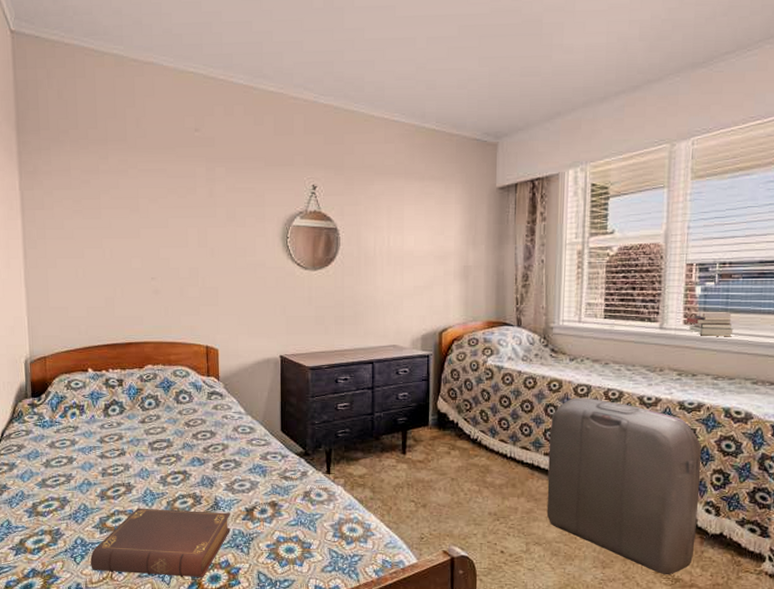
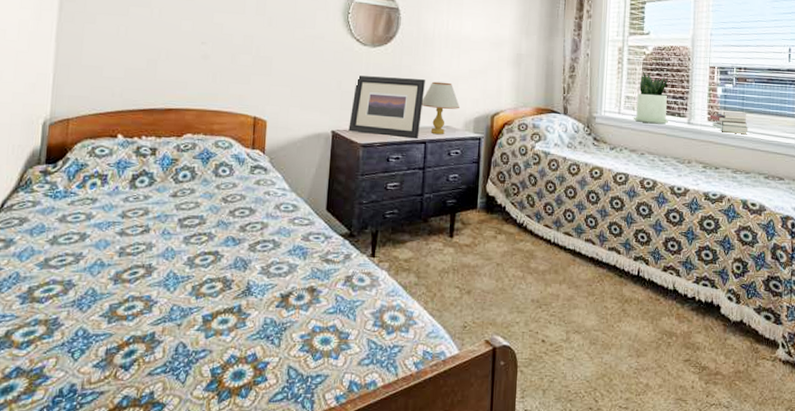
book: present [90,508,231,578] -> none [91,293,263,375]
picture frame: none [296,299,369,359] -> present [348,76,425,139]
table lamp: none [366,301,406,354] -> present [421,81,460,135]
suitcase: present [546,397,701,574] -> none [586,185,724,362]
planter: none [595,276,638,331] -> present [633,72,669,124]

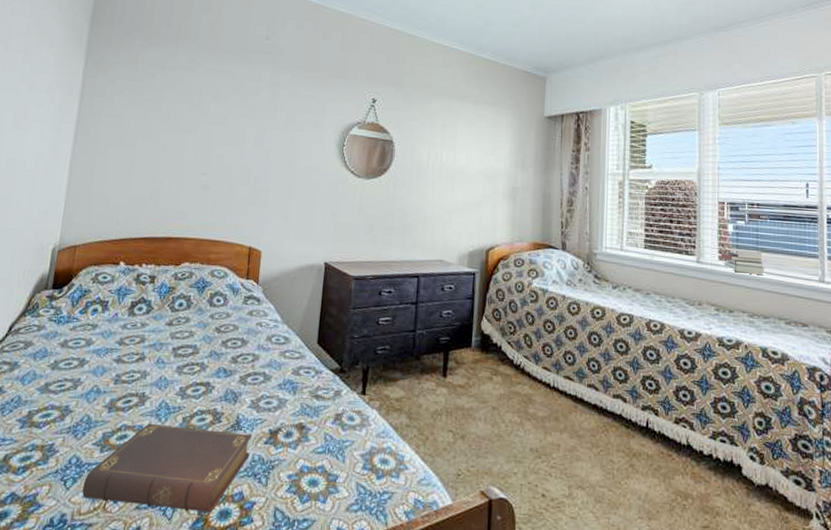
book: none [91,293,263,375] -> present [82,423,252,512]
picture frame: present [348,76,425,139] -> none [341,207,419,272]
table lamp: present [421,81,460,135] -> none [414,214,453,269]
planter: present [633,72,669,124] -> none [636,207,676,263]

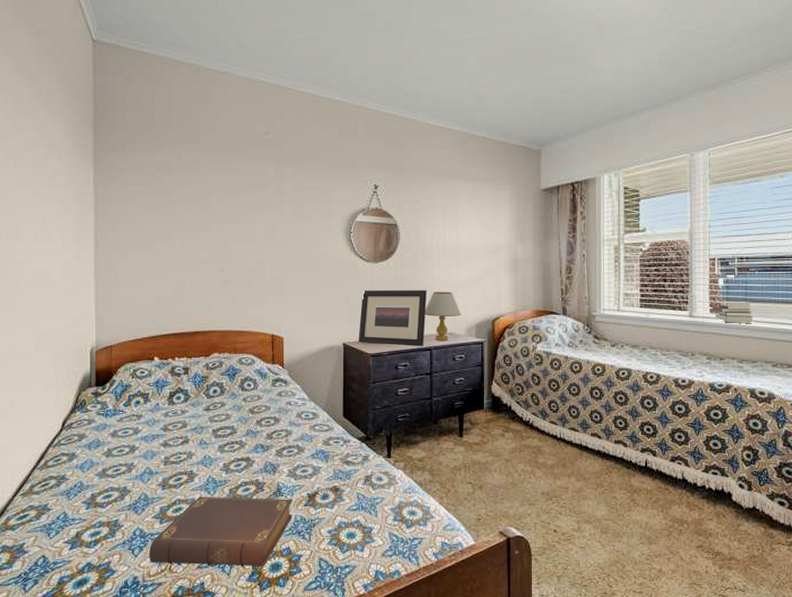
picture frame: none [341,207,419,272] -> present [358,290,427,346]
table lamp: none [414,214,453,269] -> present [424,291,461,341]

